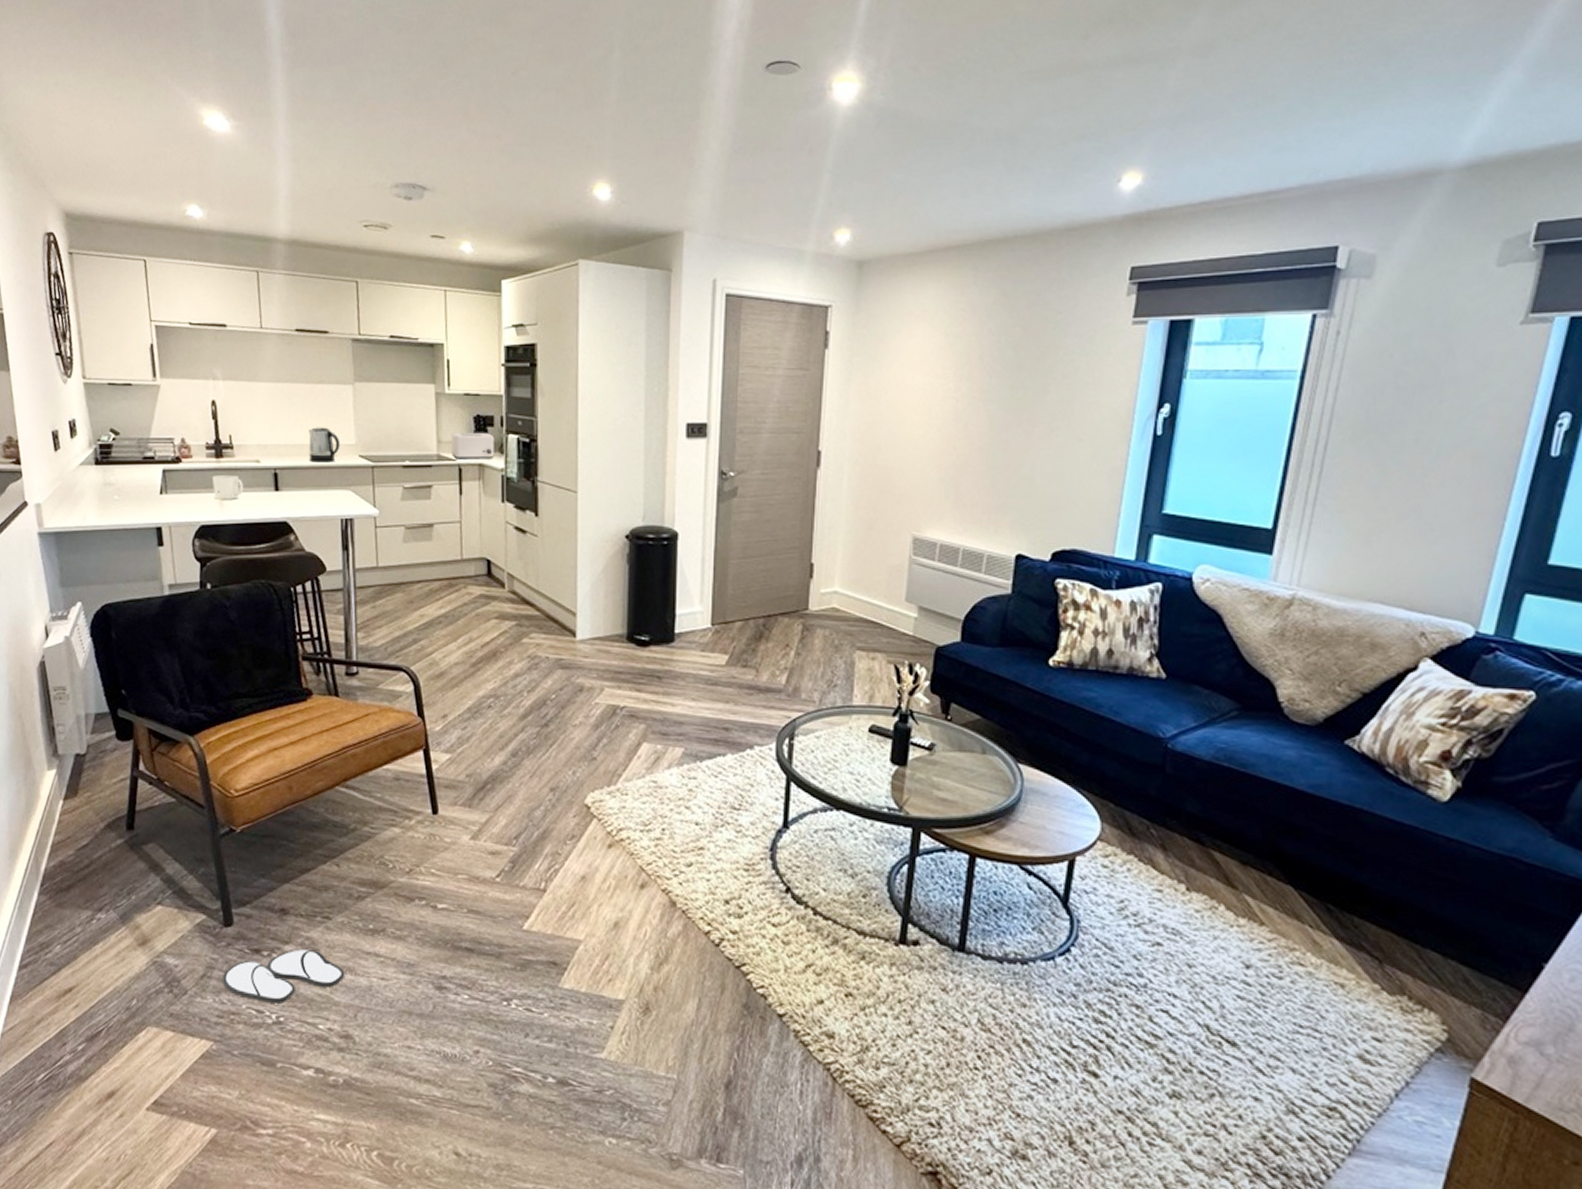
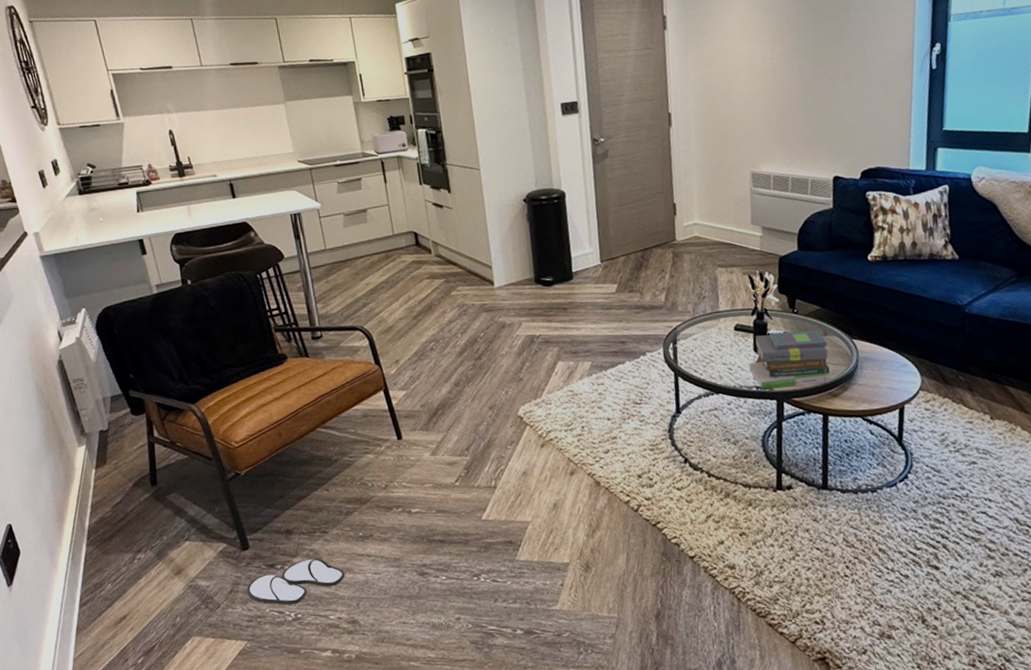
mug: present [212,475,243,499] -> none [178,189,206,211]
kettle: present [308,427,340,463] -> none [253,141,281,171]
books: none [881,742,985,815] -> present [749,330,830,390]

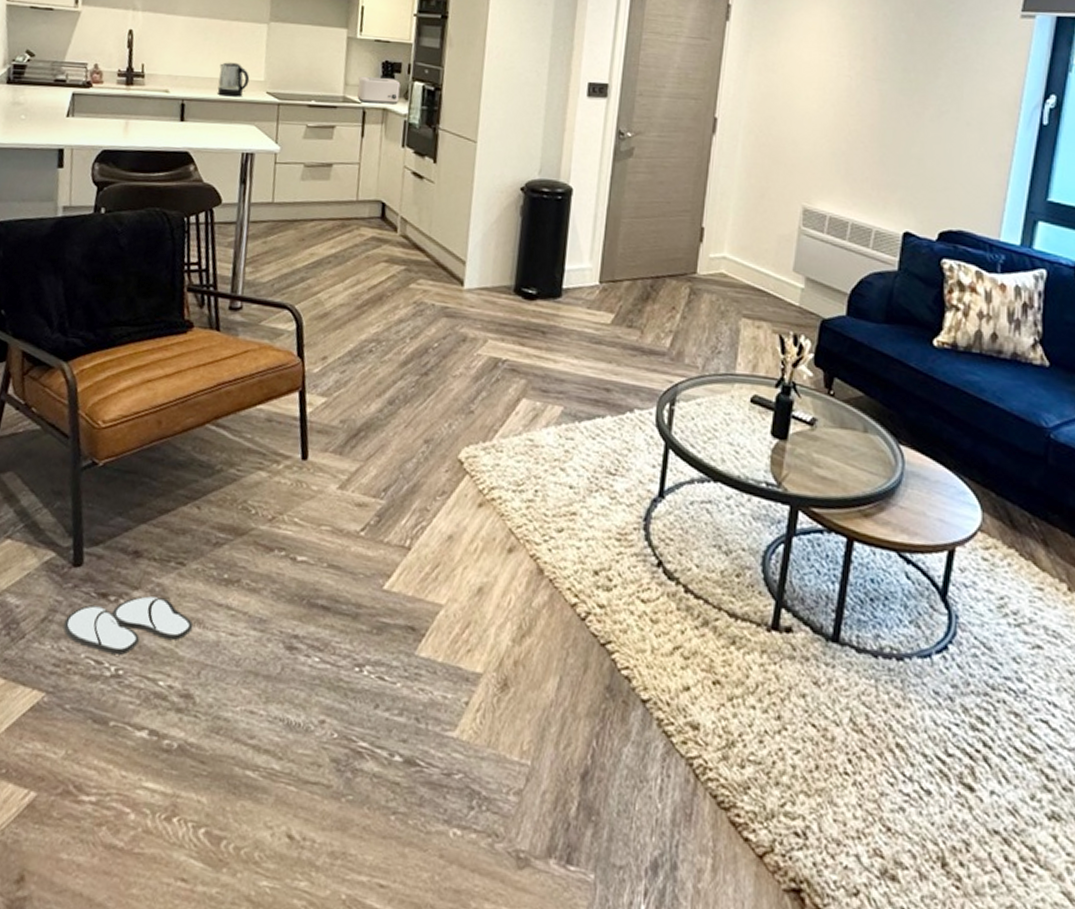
kettle: none [253,141,281,171] -> present [217,62,250,97]
books: present [749,330,830,390] -> none [761,415,867,497]

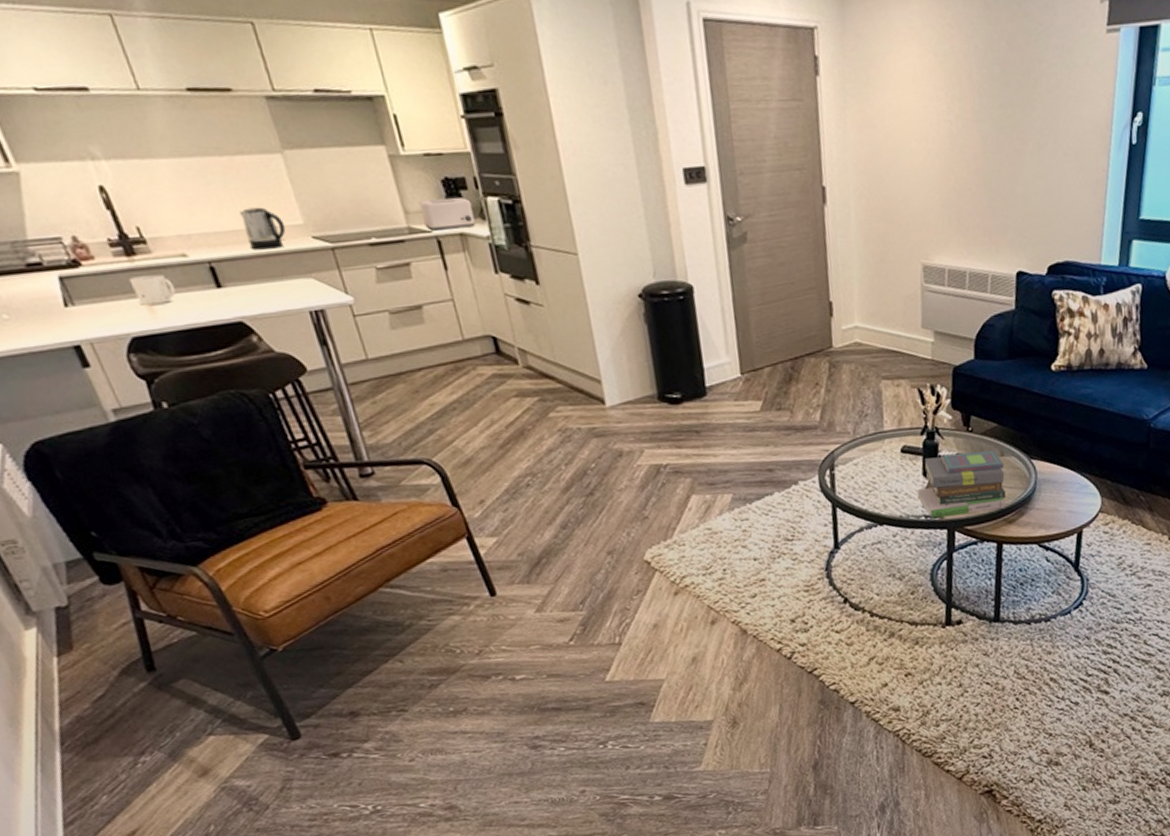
slippers: present [63,596,194,655] -> none [304,741,436,798]
mug: none [119,102,150,127] -> present [128,274,176,305]
books: none [761,415,867,497] -> present [917,450,1007,519]

